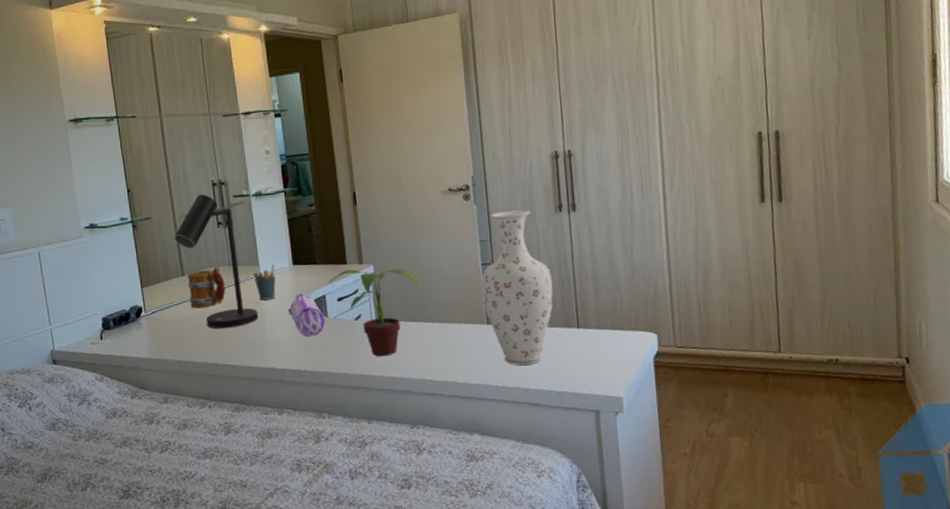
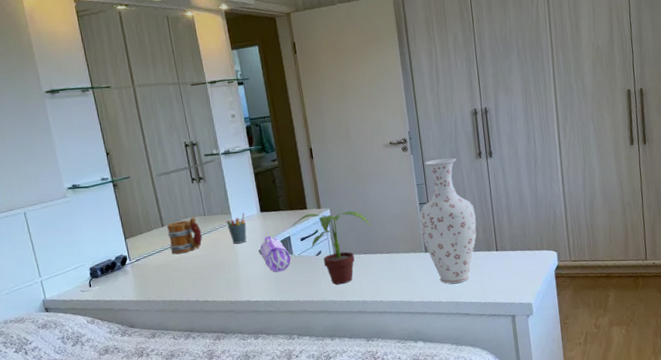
desk lamp: present [173,193,259,329] -> none [152,154,233,271]

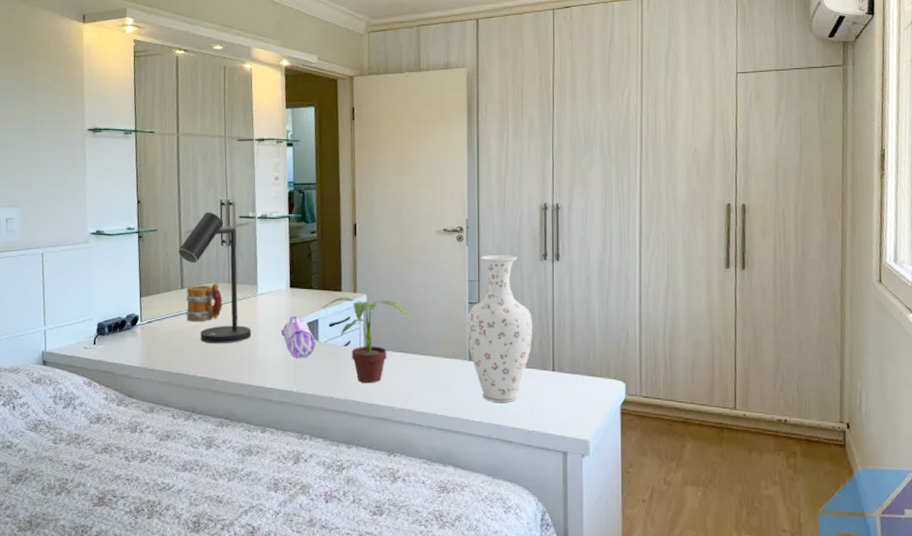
desk lamp: none [152,154,233,271] -> present [177,211,252,344]
pen holder: present [226,212,247,244] -> none [251,285,273,320]

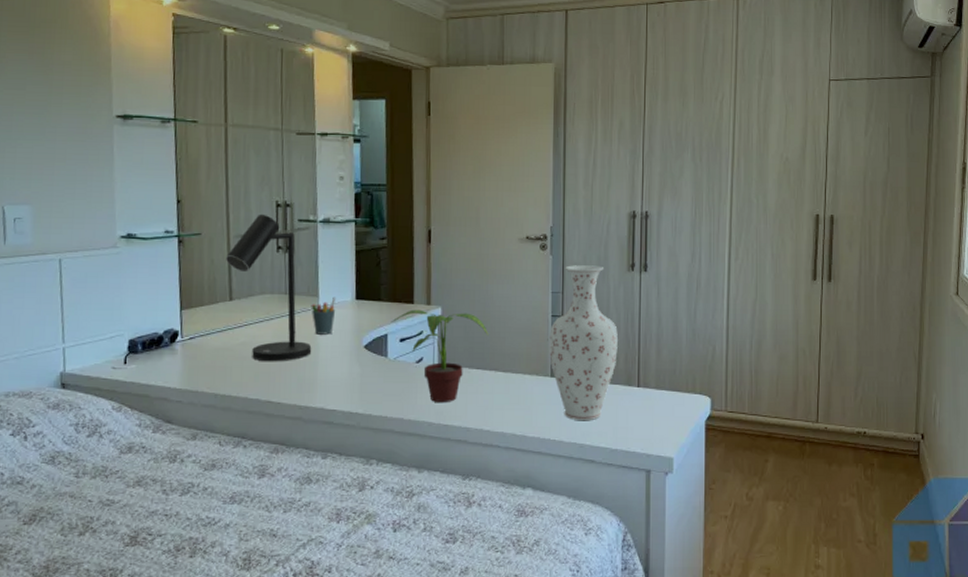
mug: present [186,282,223,322] -> none [235,293,278,338]
pen holder: none [251,285,273,320] -> present [311,296,336,335]
pencil case: present [281,315,315,358] -> none [345,330,384,376]

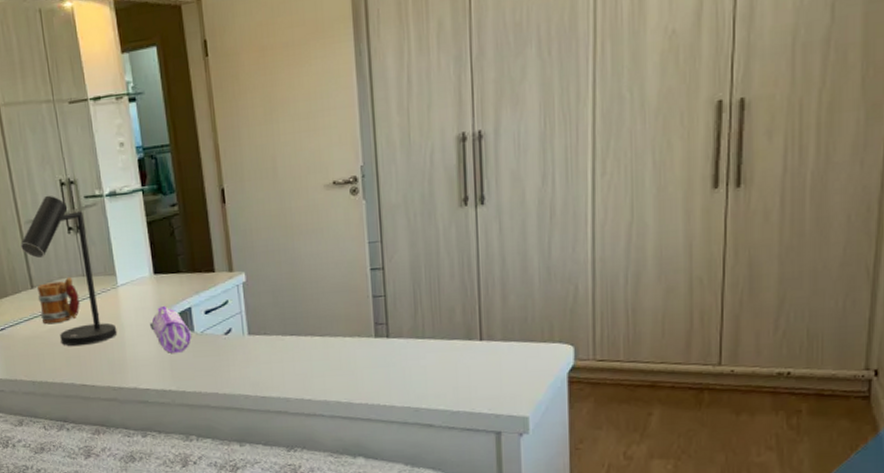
mug: none [235,293,278,338] -> present [36,276,80,324]
pen holder: present [311,296,336,335] -> none [109,273,136,315]
pencil case: none [345,330,384,376] -> present [150,305,191,353]
potted plant: present [390,309,489,403] -> none [192,276,300,375]
vase: present [548,265,618,421] -> none [369,205,453,383]

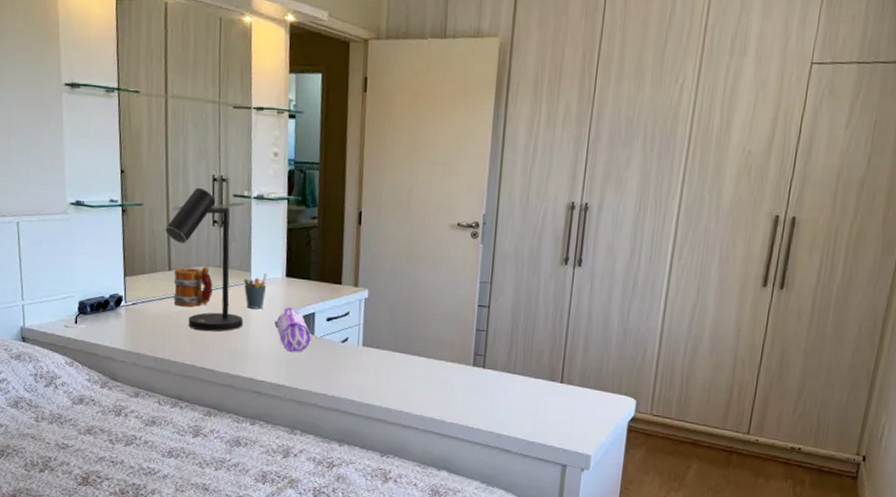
pen holder: none [109,273,136,315] -> present [243,272,268,309]

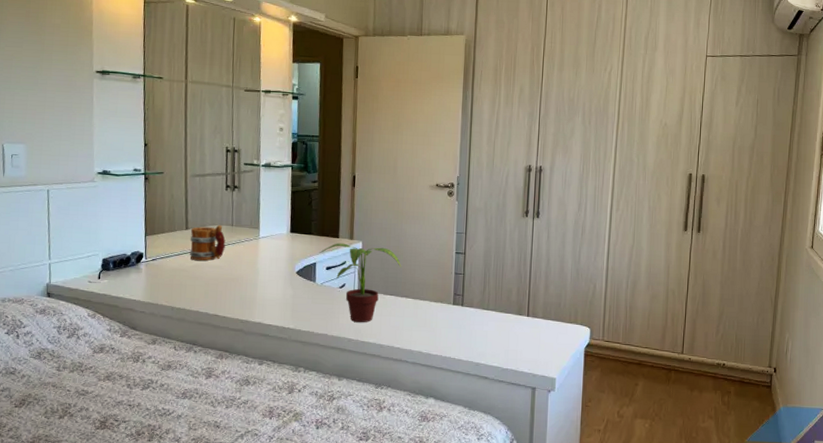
desk lamp: present [164,187,244,332] -> none [183,157,253,283]
pen holder: present [243,272,268,309] -> none [253,229,274,261]
pencil case: present [275,307,311,352] -> none [280,258,313,298]
potted plant: none [318,290,414,383] -> present [319,243,402,323]

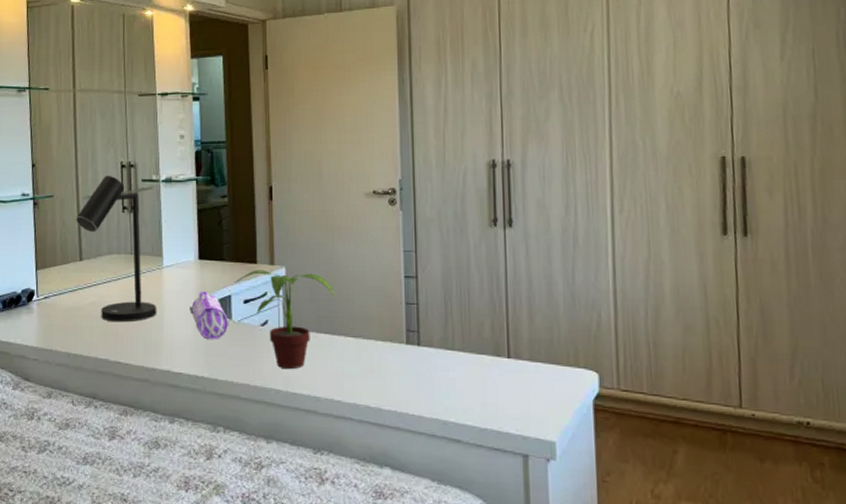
desk lamp: none [183,157,253,283] -> present [75,175,157,323]
mug: present [190,224,226,261] -> none [85,253,125,298]
pencil case: none [280,258,313,298] -> present [190,291,228,339]

